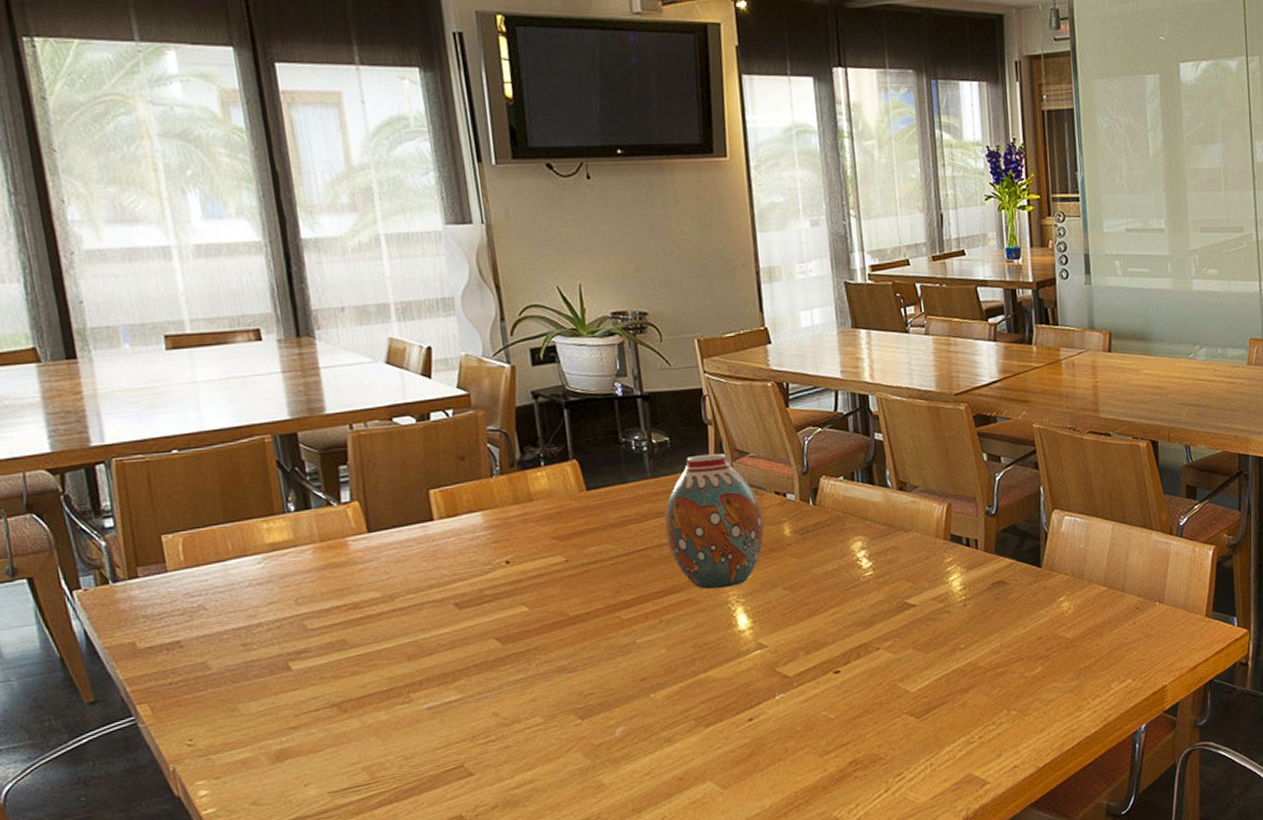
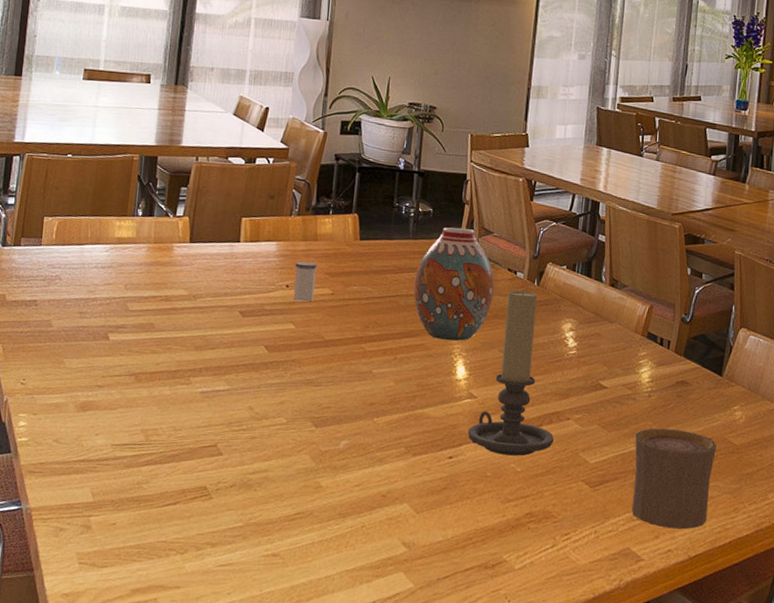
salt shaker: none [511,528,545,578] -> present [293,261,317,302]
candle holder: none [764,513,866,705] -> present [467,289,554,456]
cup: none [955,634,1050,745] -> present [631,428,716,530]

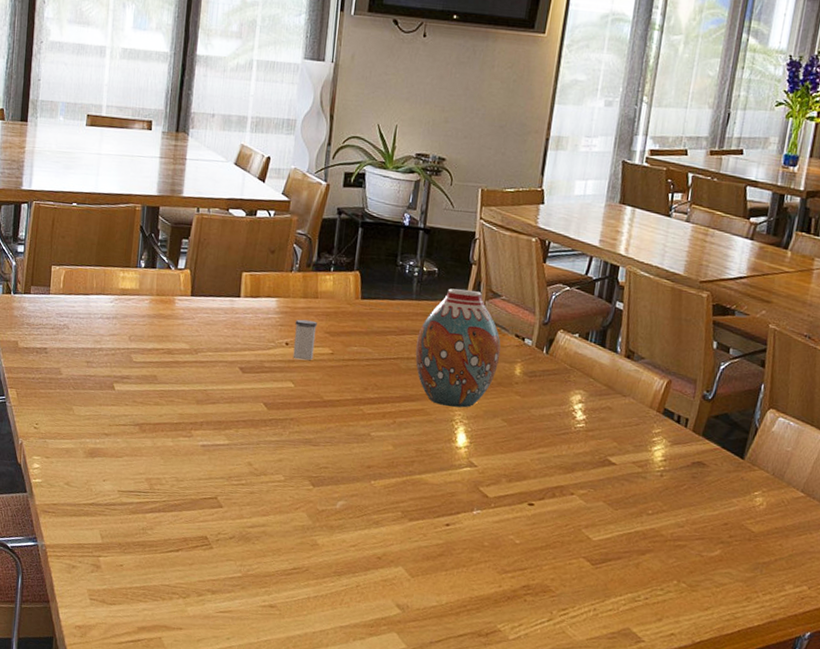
candle holder: present [467,289,554,456] -> none [466,357,556,529]
cup: present [631,428,716,530] -> none [634,509,732,615]

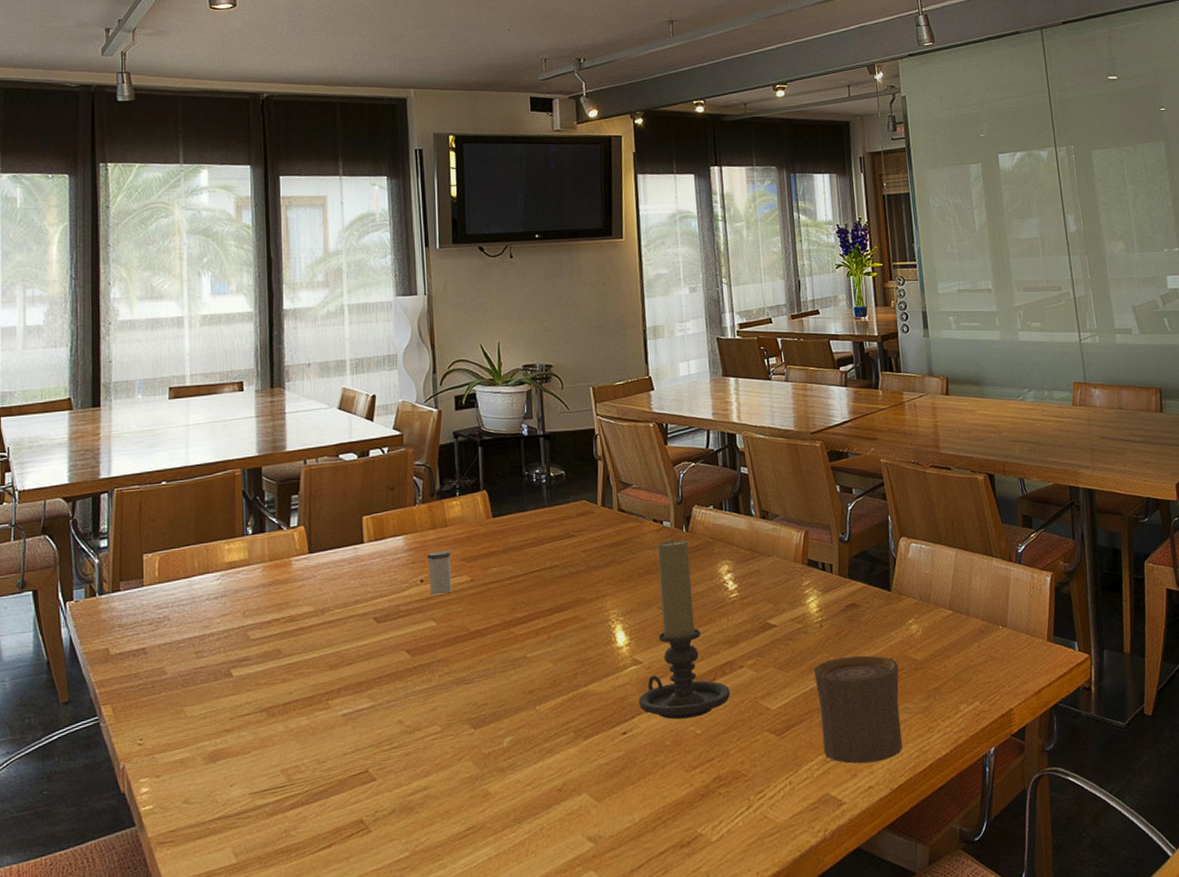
vase: present [415,288,501,408] -> none [557,485,642,608]
candle holder: none [466,357,556,529] -> present [638,539,730,720]
cup: none [634,509,732,615] -> present [813,655,902,764]

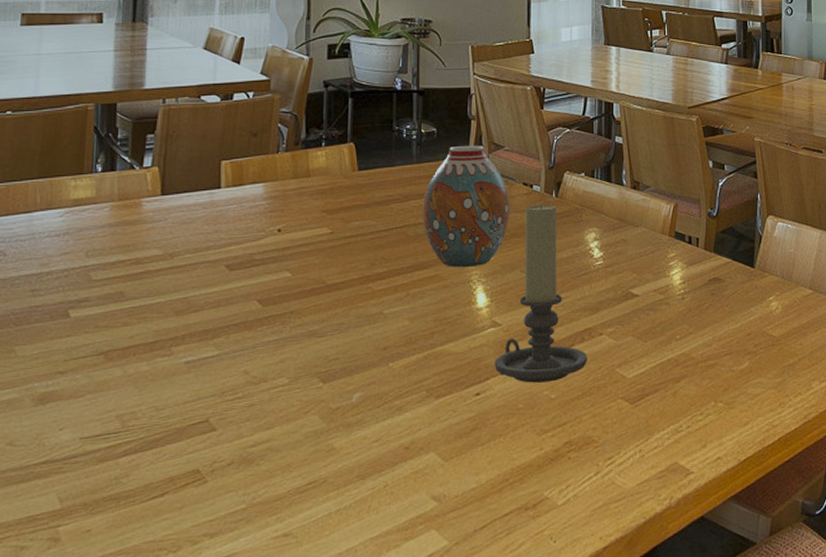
salt shaker: present [427,550,452,595] -> none [287,201,312,246]
vase: none [557,485,642,608] -> present [423,146,510,267]
cup: present [813,655,902,764] -> none [671,329,756,435]

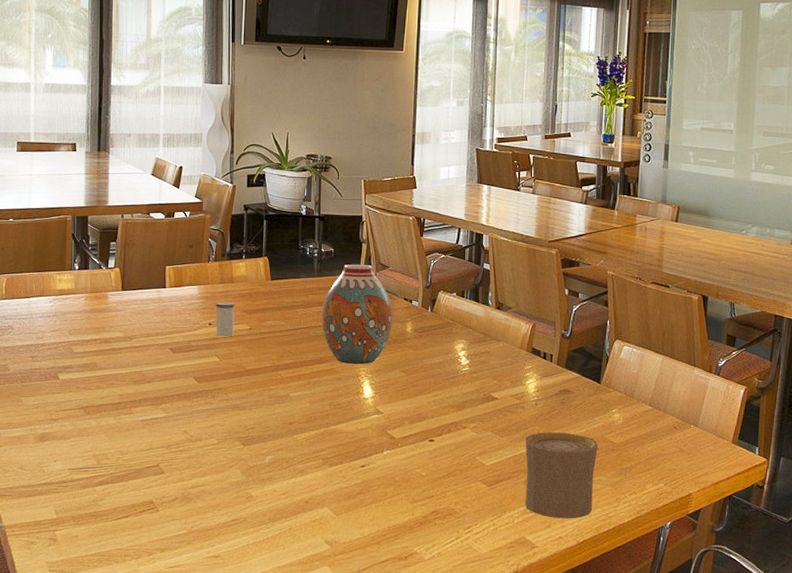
salt shaker: none [287,201,312,246] -> present [216,302,235,337]
candle holder: present [494,203,587,383] -> none [376,316,453,462]
cup: none [671,329,756,435] -> present [524,432,598,519]

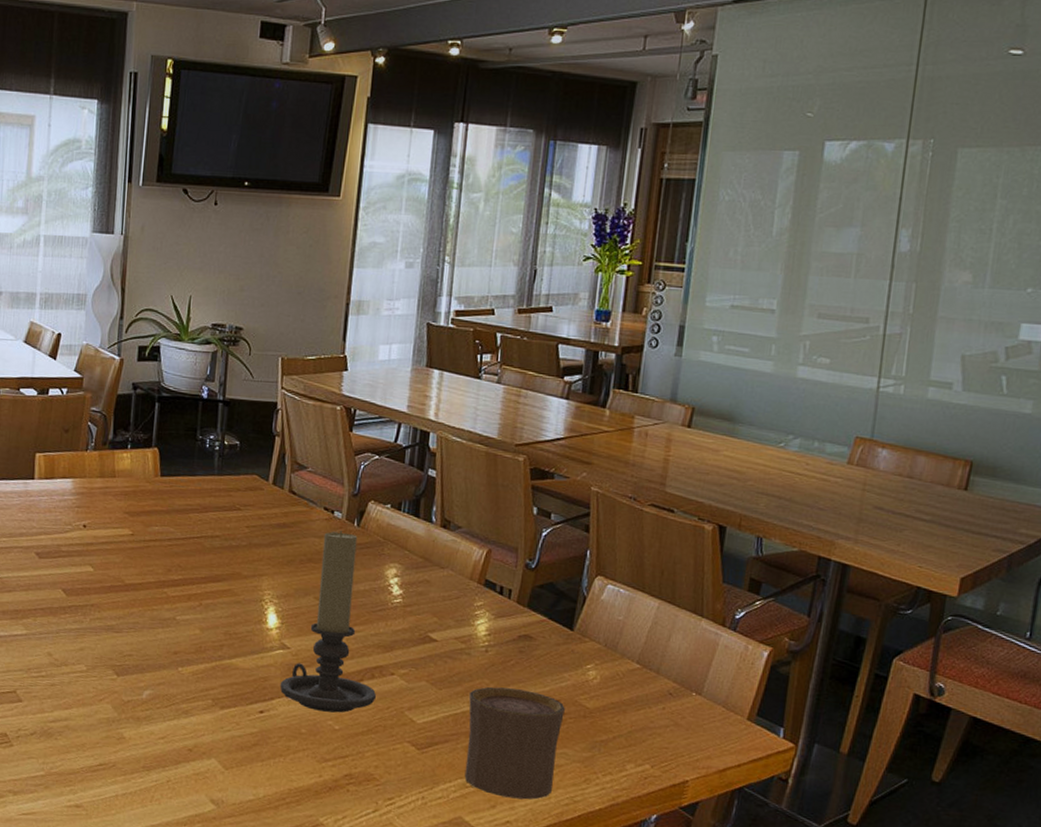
salt shaker: present [216,302,235,337] -> none [91,500,116,543]
vase: present [322,264,393,364] -> none [220,462,309,587]
candle holder: none [376,316,453,462] -> present [279,531,376,713]

